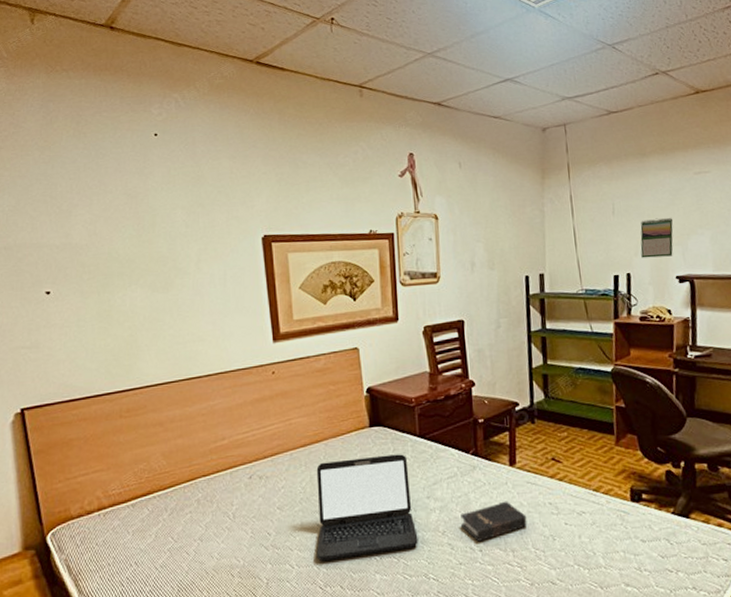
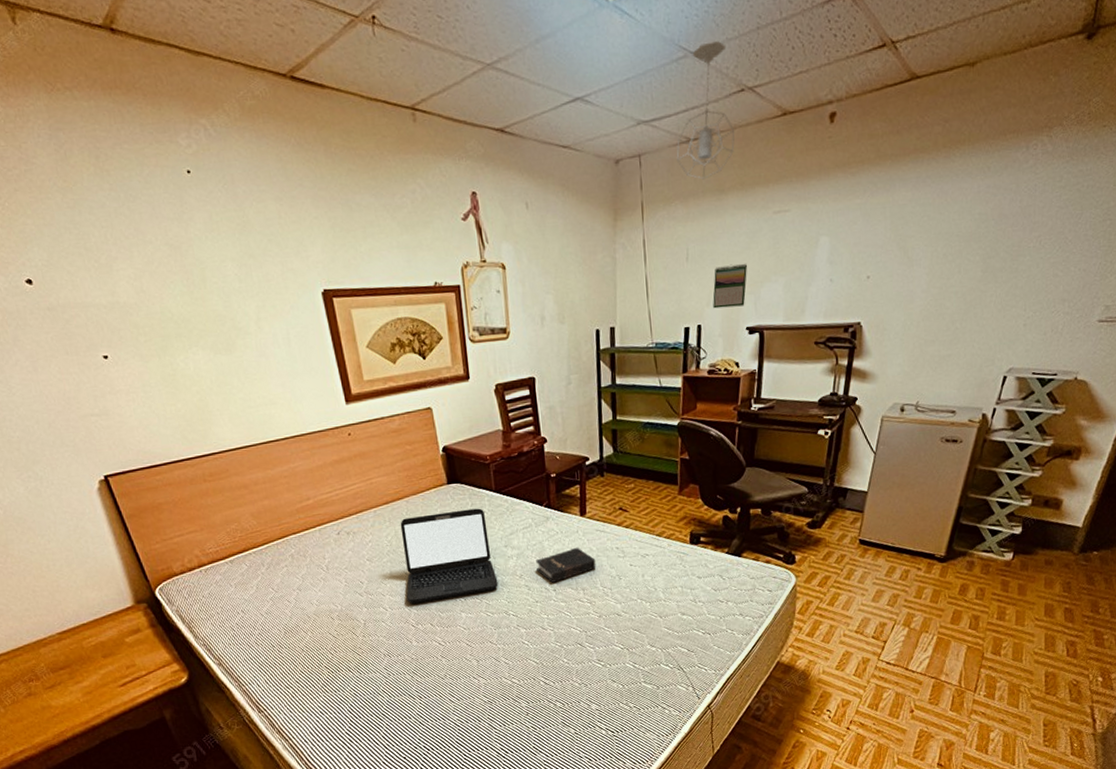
pendant light: none [599,36,653,145] -> present [676,41,735,180]

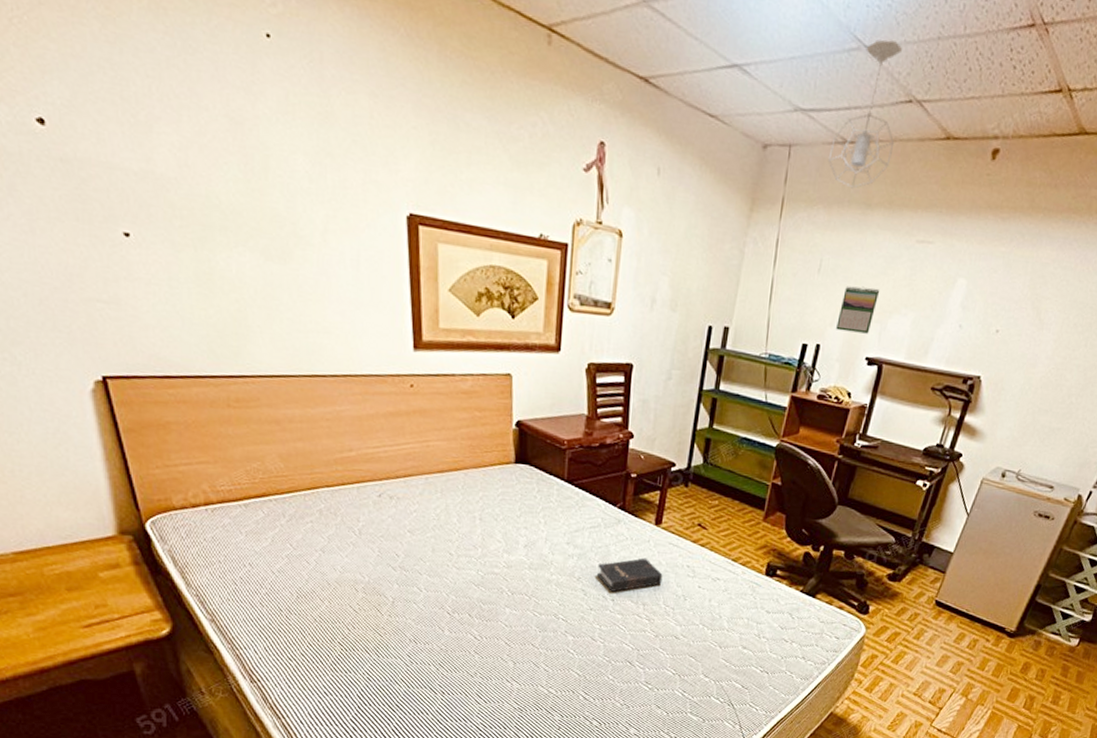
laptop: present [400,508,498,605] -> none [446,492,553,590]

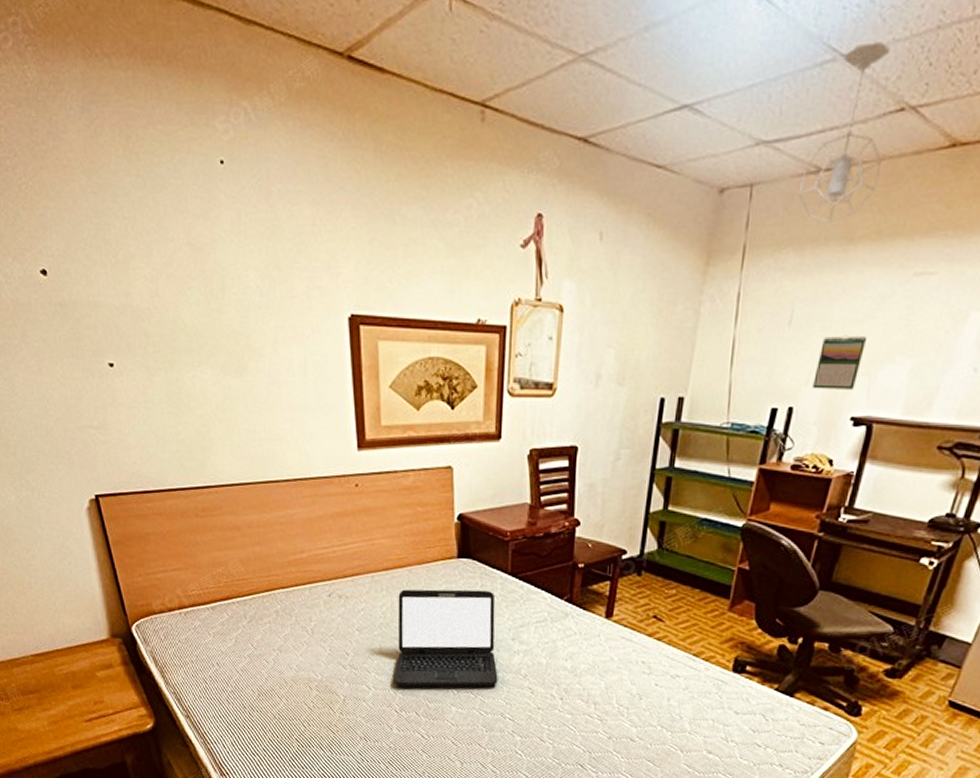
laptop: none [446,492,553,590] -> present [393,589,498,688]
hardback book: present [597,557,663,592] -> none [544,653,615,690]

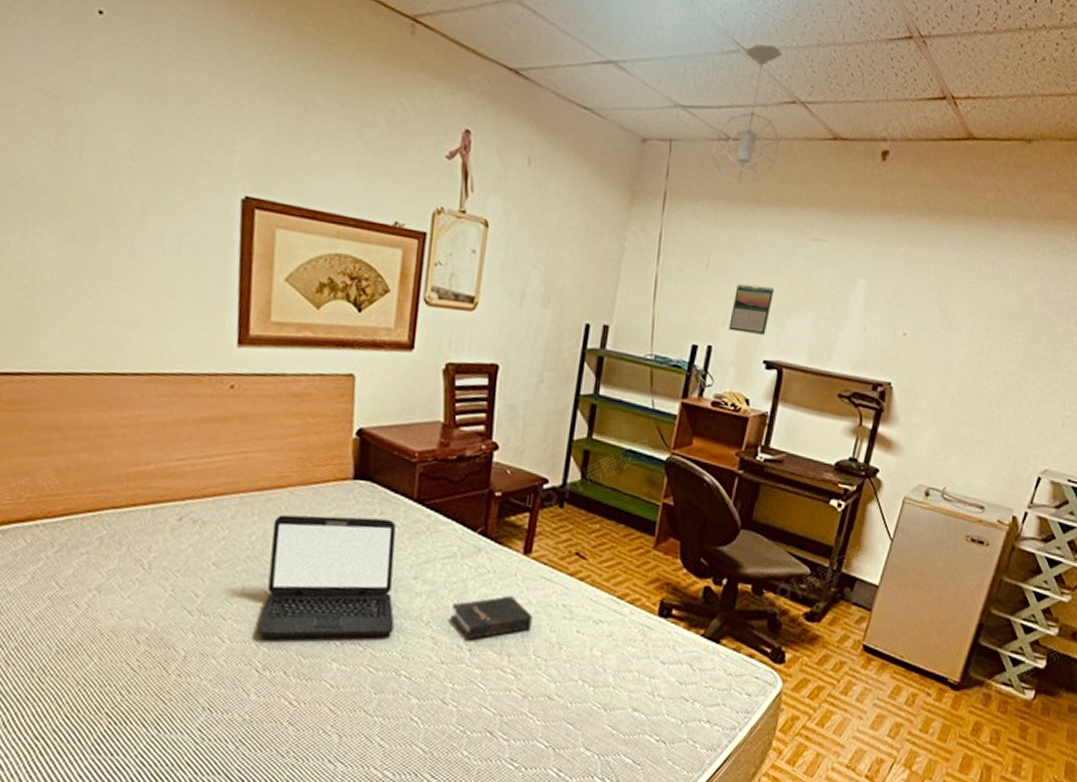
hardback book: none [544,653,615,690] -> present [451,595,533,639]

